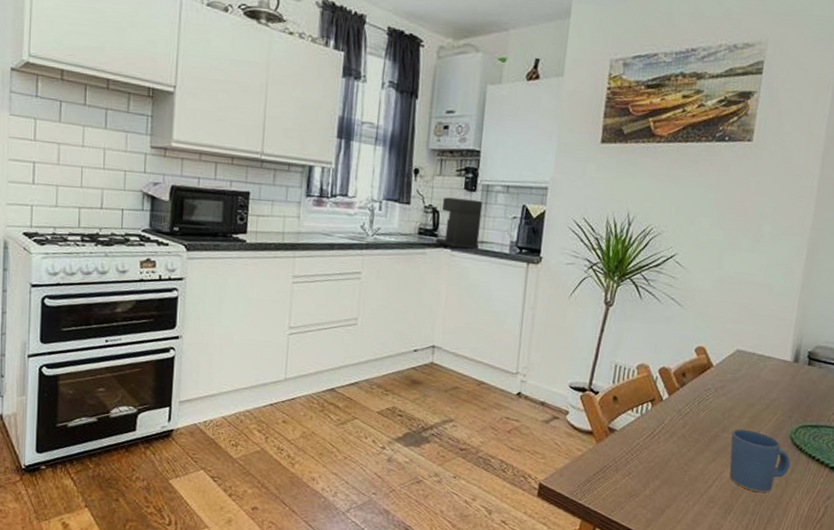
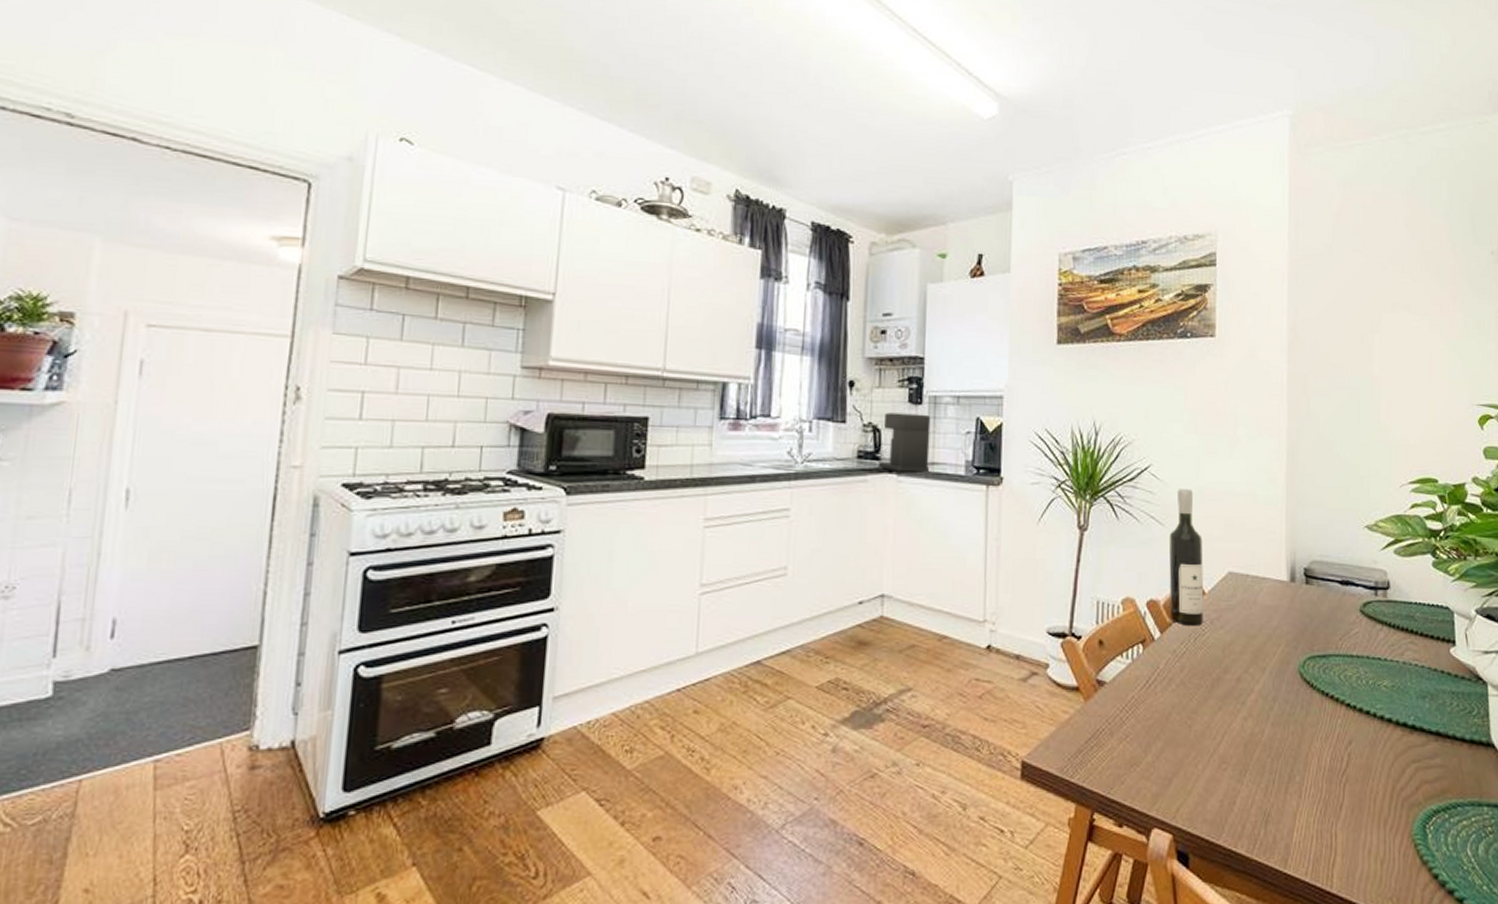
bottle: none [678,276,717,392] -> present [1168,489,1204,626]
mug: present [729,429,790,493] -> none [1236,667,1303,745]

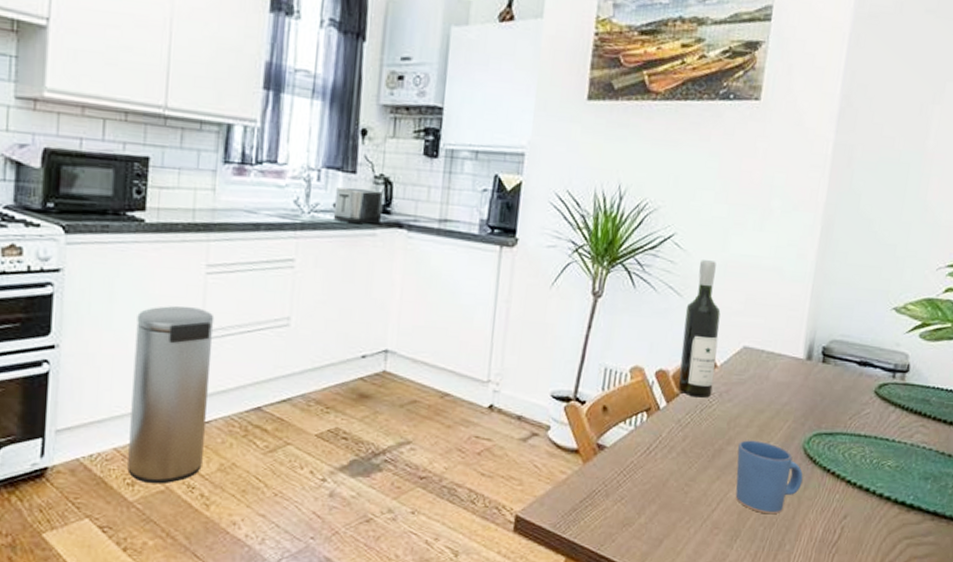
pedal bin: none [626,562,713,749] -> present [127,306,215,484]
toaster: none [824,436,873,471] -> present [332,187,384,224]
coffee maker: present [878,412,931,473] -> none [388,164,447,230]
mug: none [1236,667,1303,745] -> present [735,440,803,515]

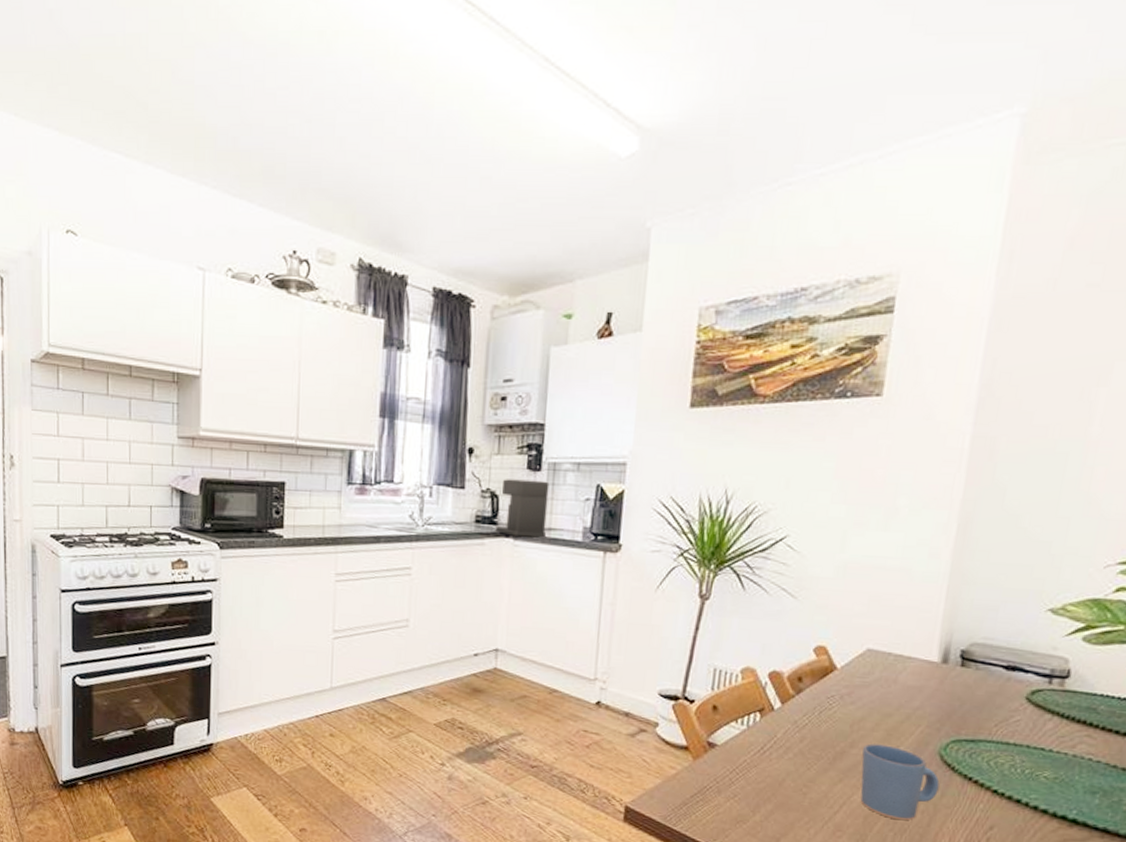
pedal bin: present [127,306,215,484] -> none [276,609,344,762]
toaster: present [332,187,384,224] -> none [443,501,491,535]
coffee maker: none [388,164,447,230] -> present [495,479,550,538]
bottle: present [677,260,721,398] -> none [793,561,841,700]

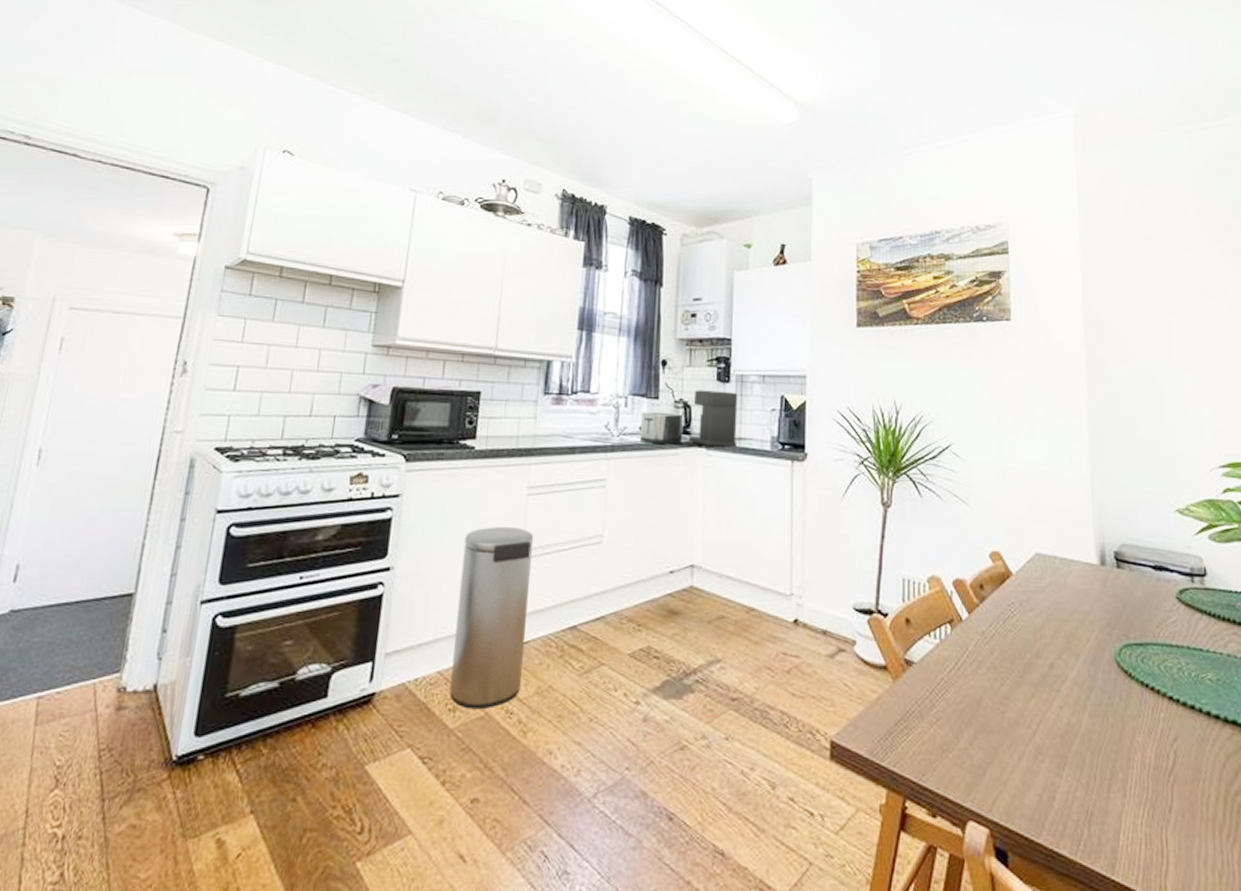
pedal bin: none [276,609,344,762] -> present [450,527,534,710]
toaster: none [443,501,491,535] -> present [638,411,684,445]
mug: present [860,743,940,821] -> none [1048,652,1122,737]

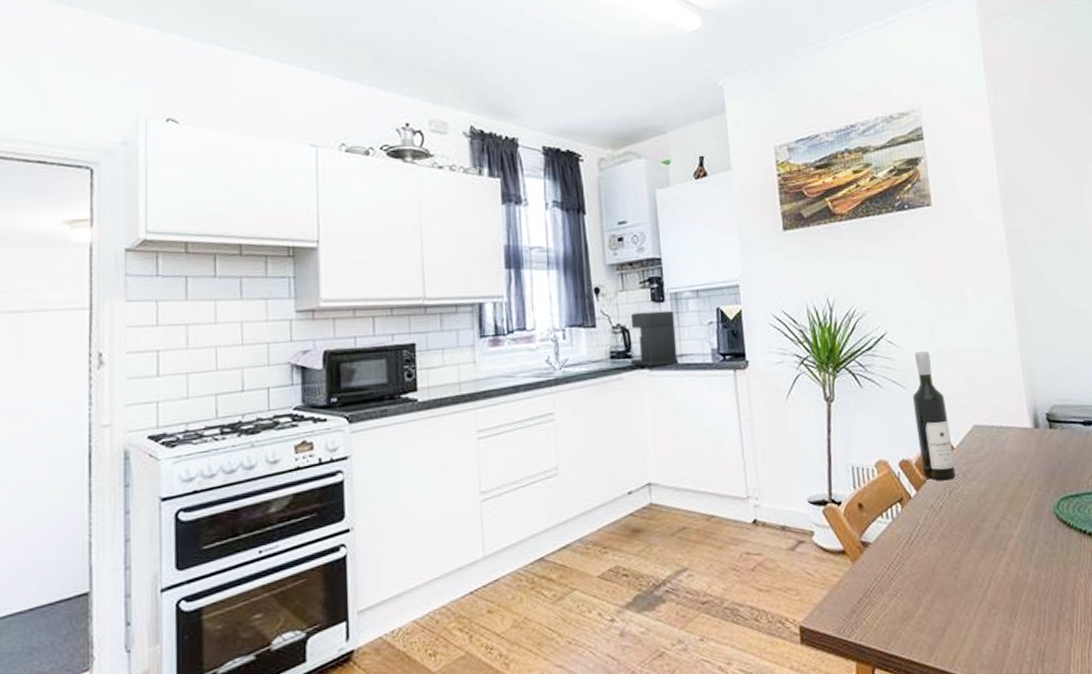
pedal bin: present [450,527,534,710] -> none [420,472,497,651]
toaster: present [638,411,684,445] -> none [579,339,625,372]
bottle: none [973,468,1012,608] -> present [912,351,956,481]

